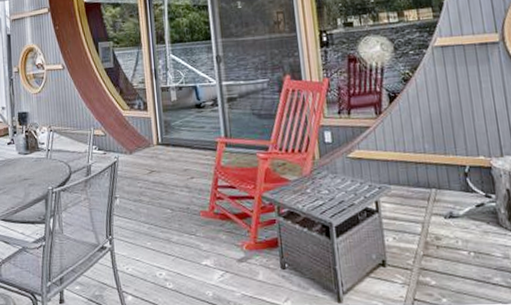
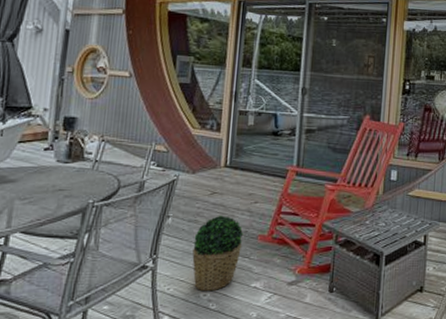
potted plant: none [141,193,187,270] -> present [192,215,244,291]

